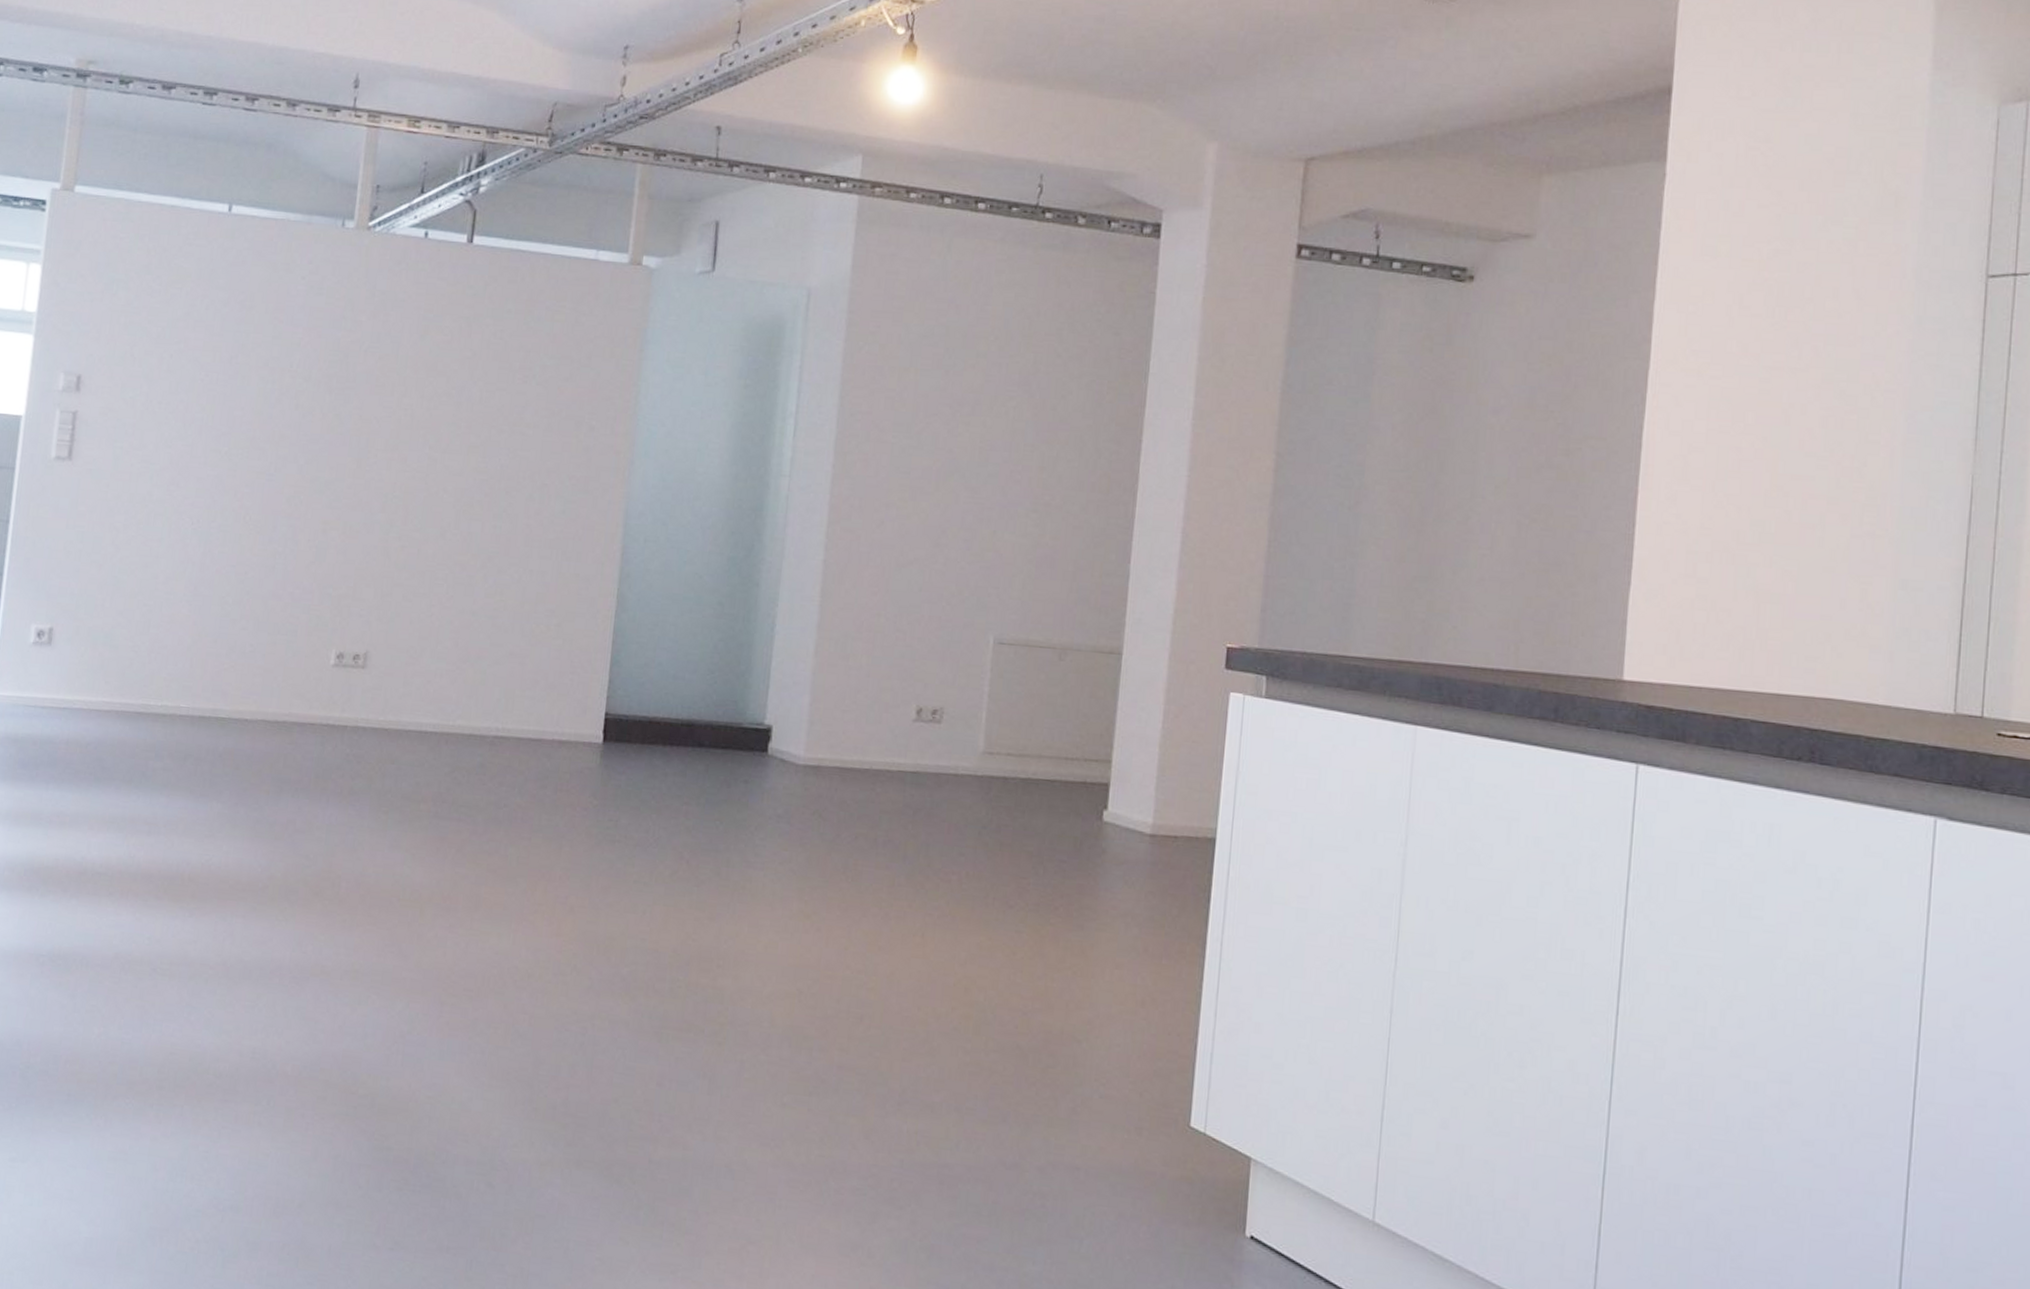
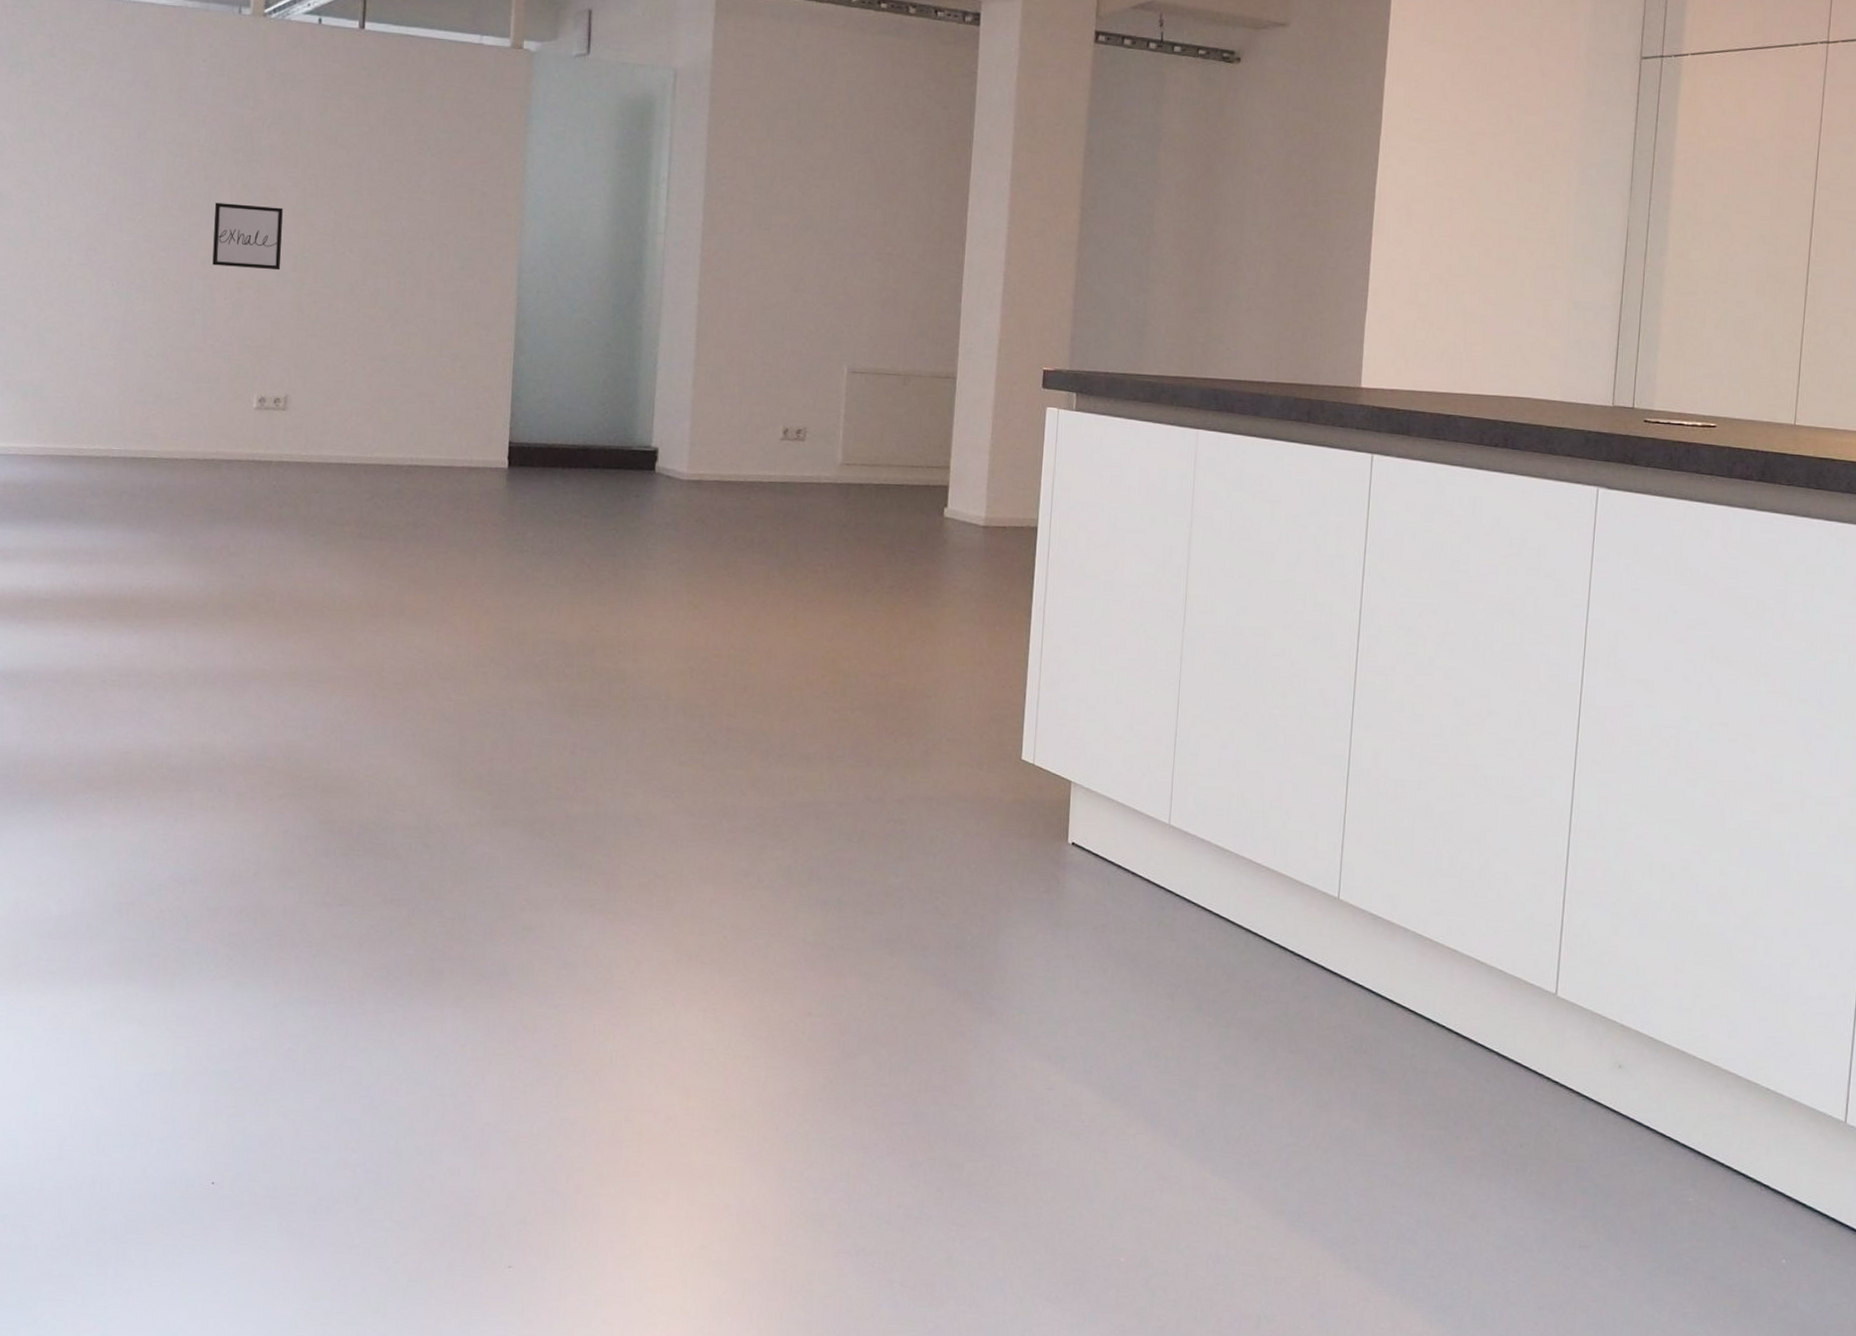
wall art: none [297,434,375,511] -> present [212,202,283,271]

